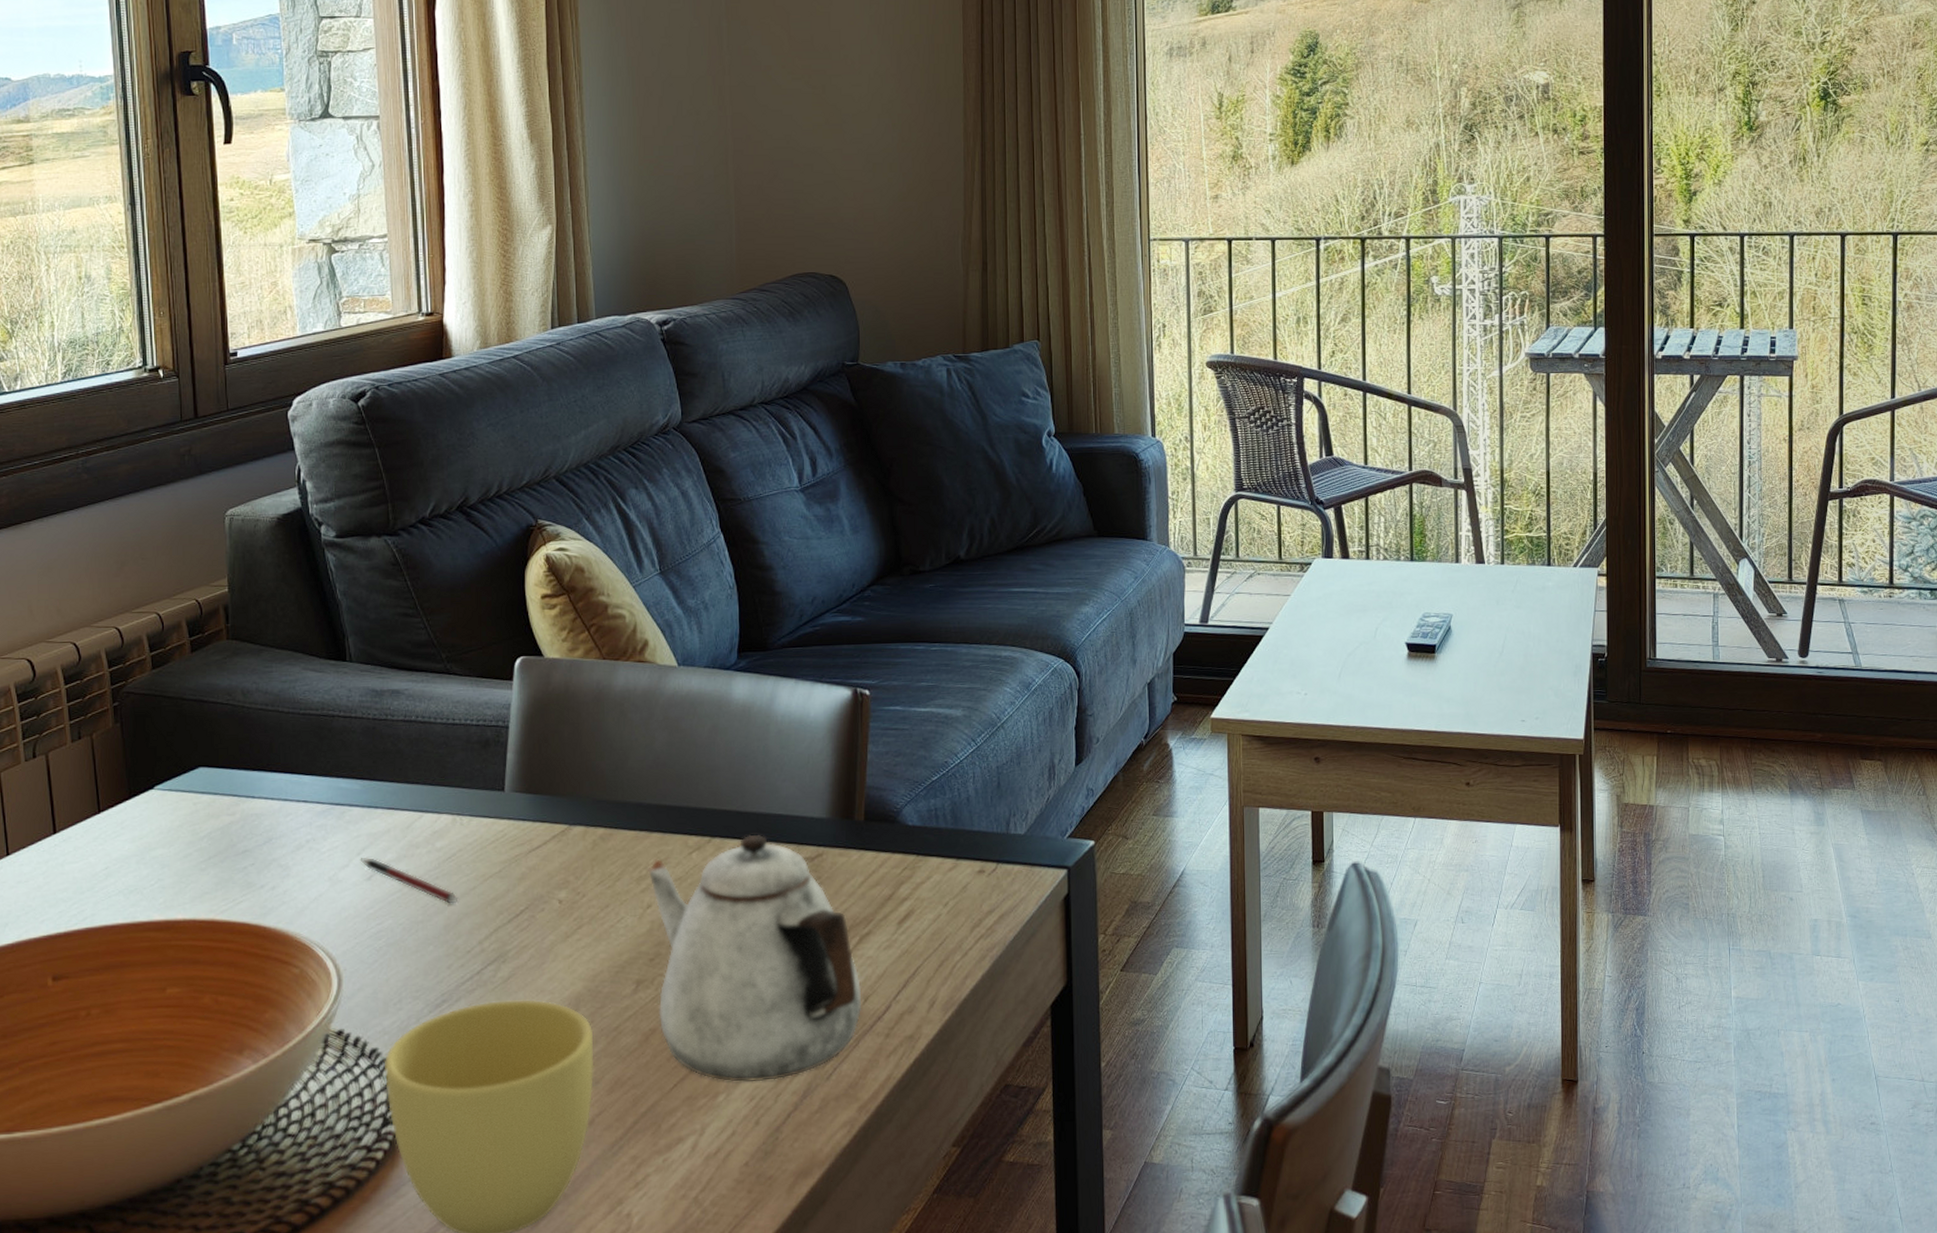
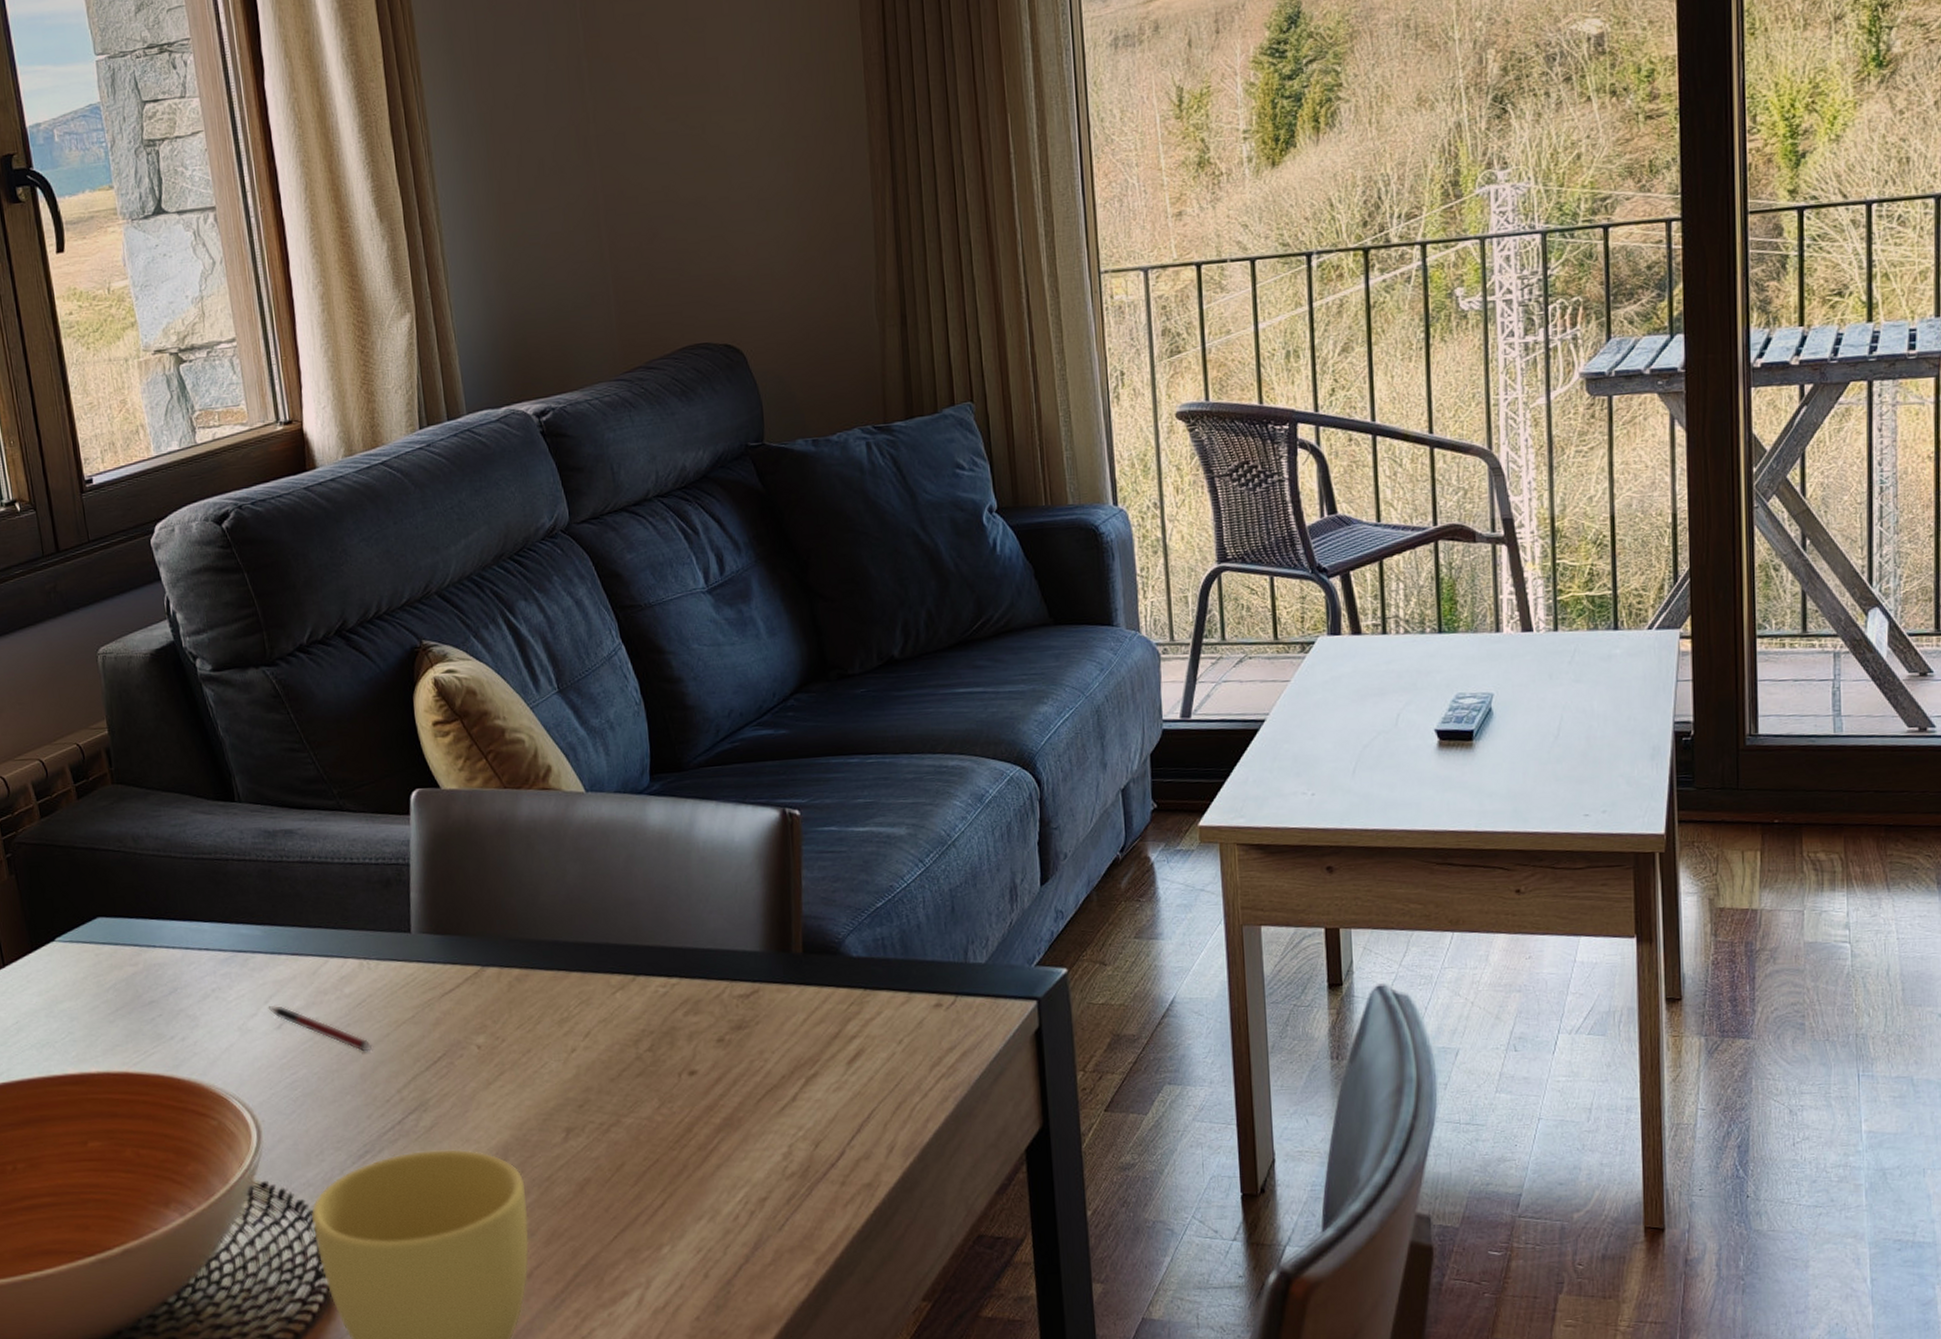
teapot: present [648,834,862,1082] -> none [569,971,813,1233]

